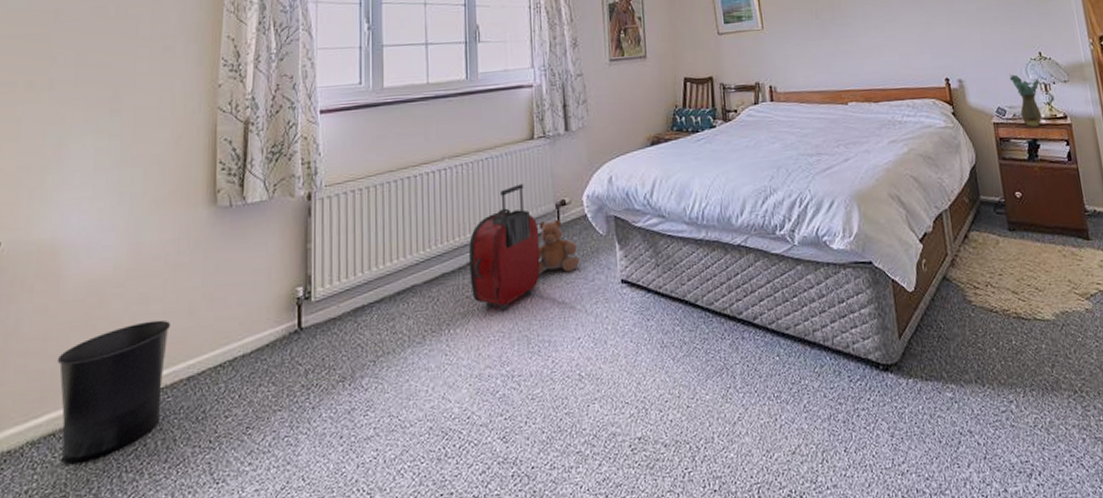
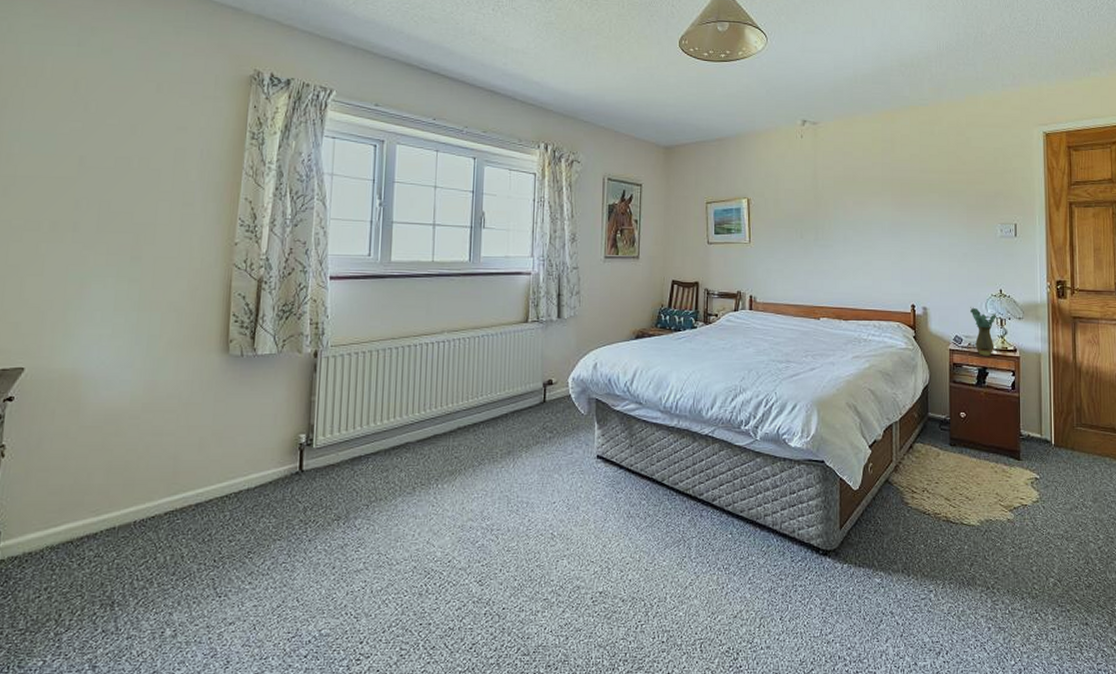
waste bin: present [57,319,171,464] -> none [75,451,183,568]
suitcase: present [469,184,540,311] -> none [459,362,526,473]
teddy bear: present [537,220,580,276] -> none [522,397,561,445]

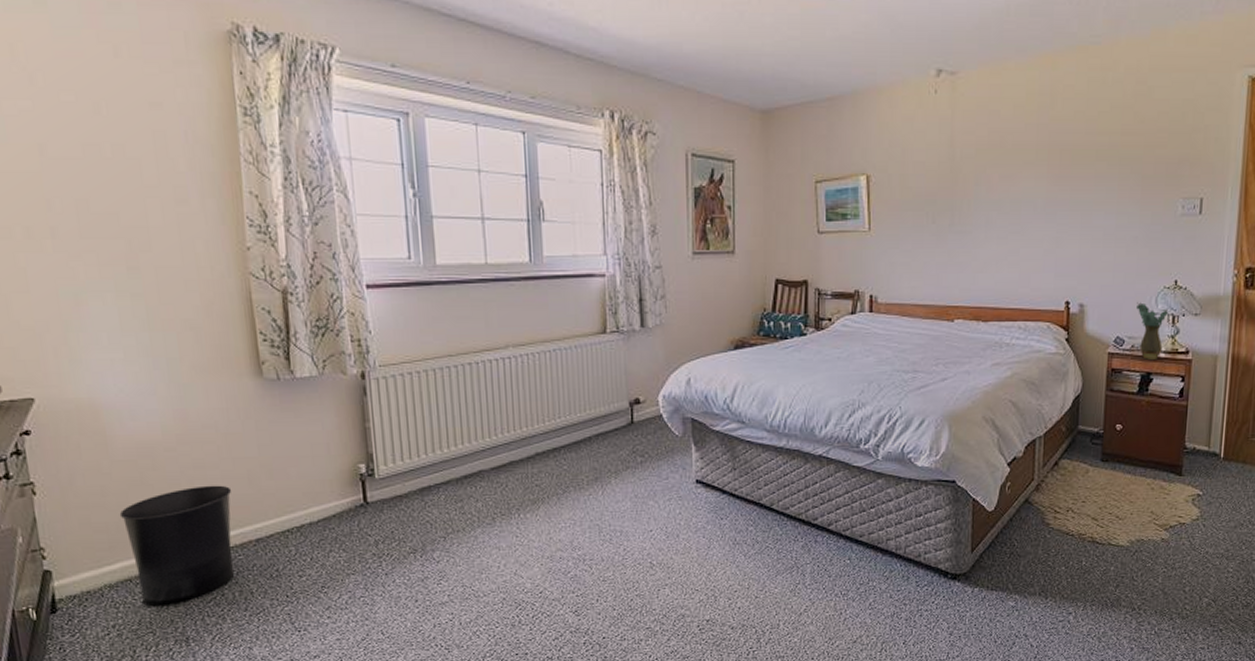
waste bin: none [75,451,183,568] -> present [119,485,234,606]

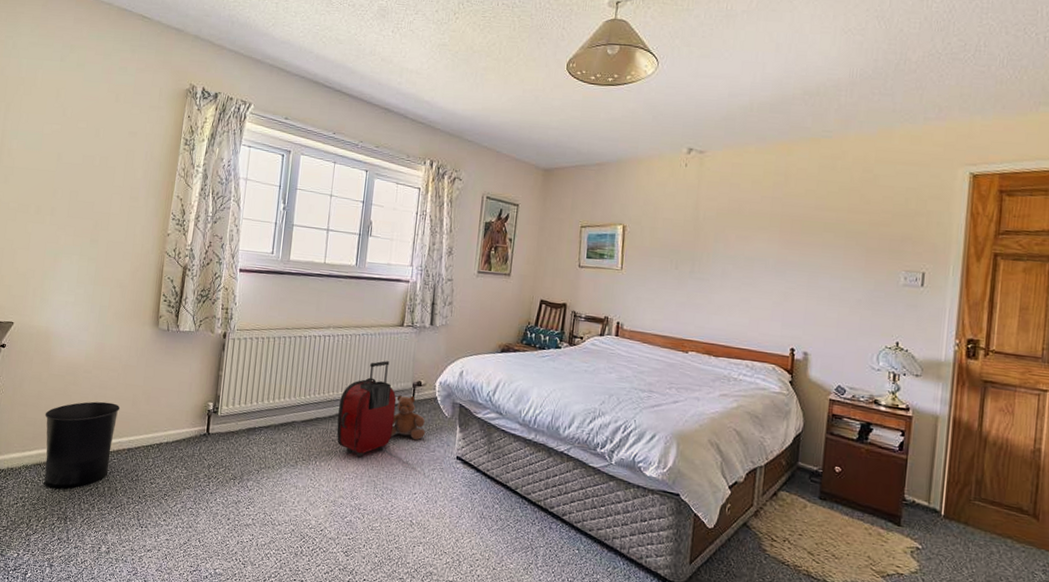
suitcase: none [537,379,613,501] -> present [336,361,397,458]
teddy bear: none [609,418,654,470] -> present [390,395,426,441]
vase: present [1136,302,1168,360] -> none [858,357,889,412]

